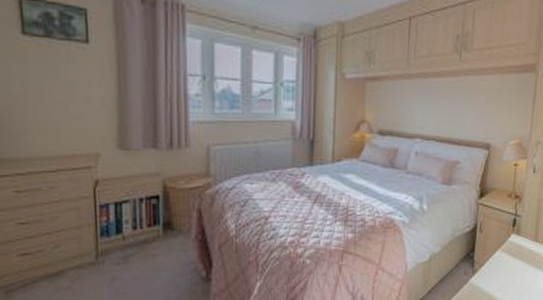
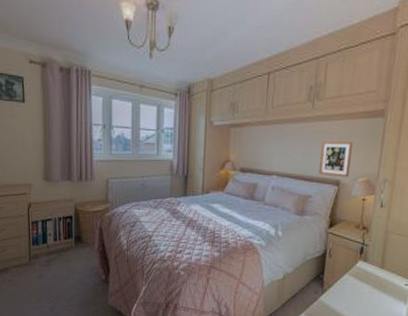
picture frame: none [467,98,503,140] -> present [318,141,353,177]

